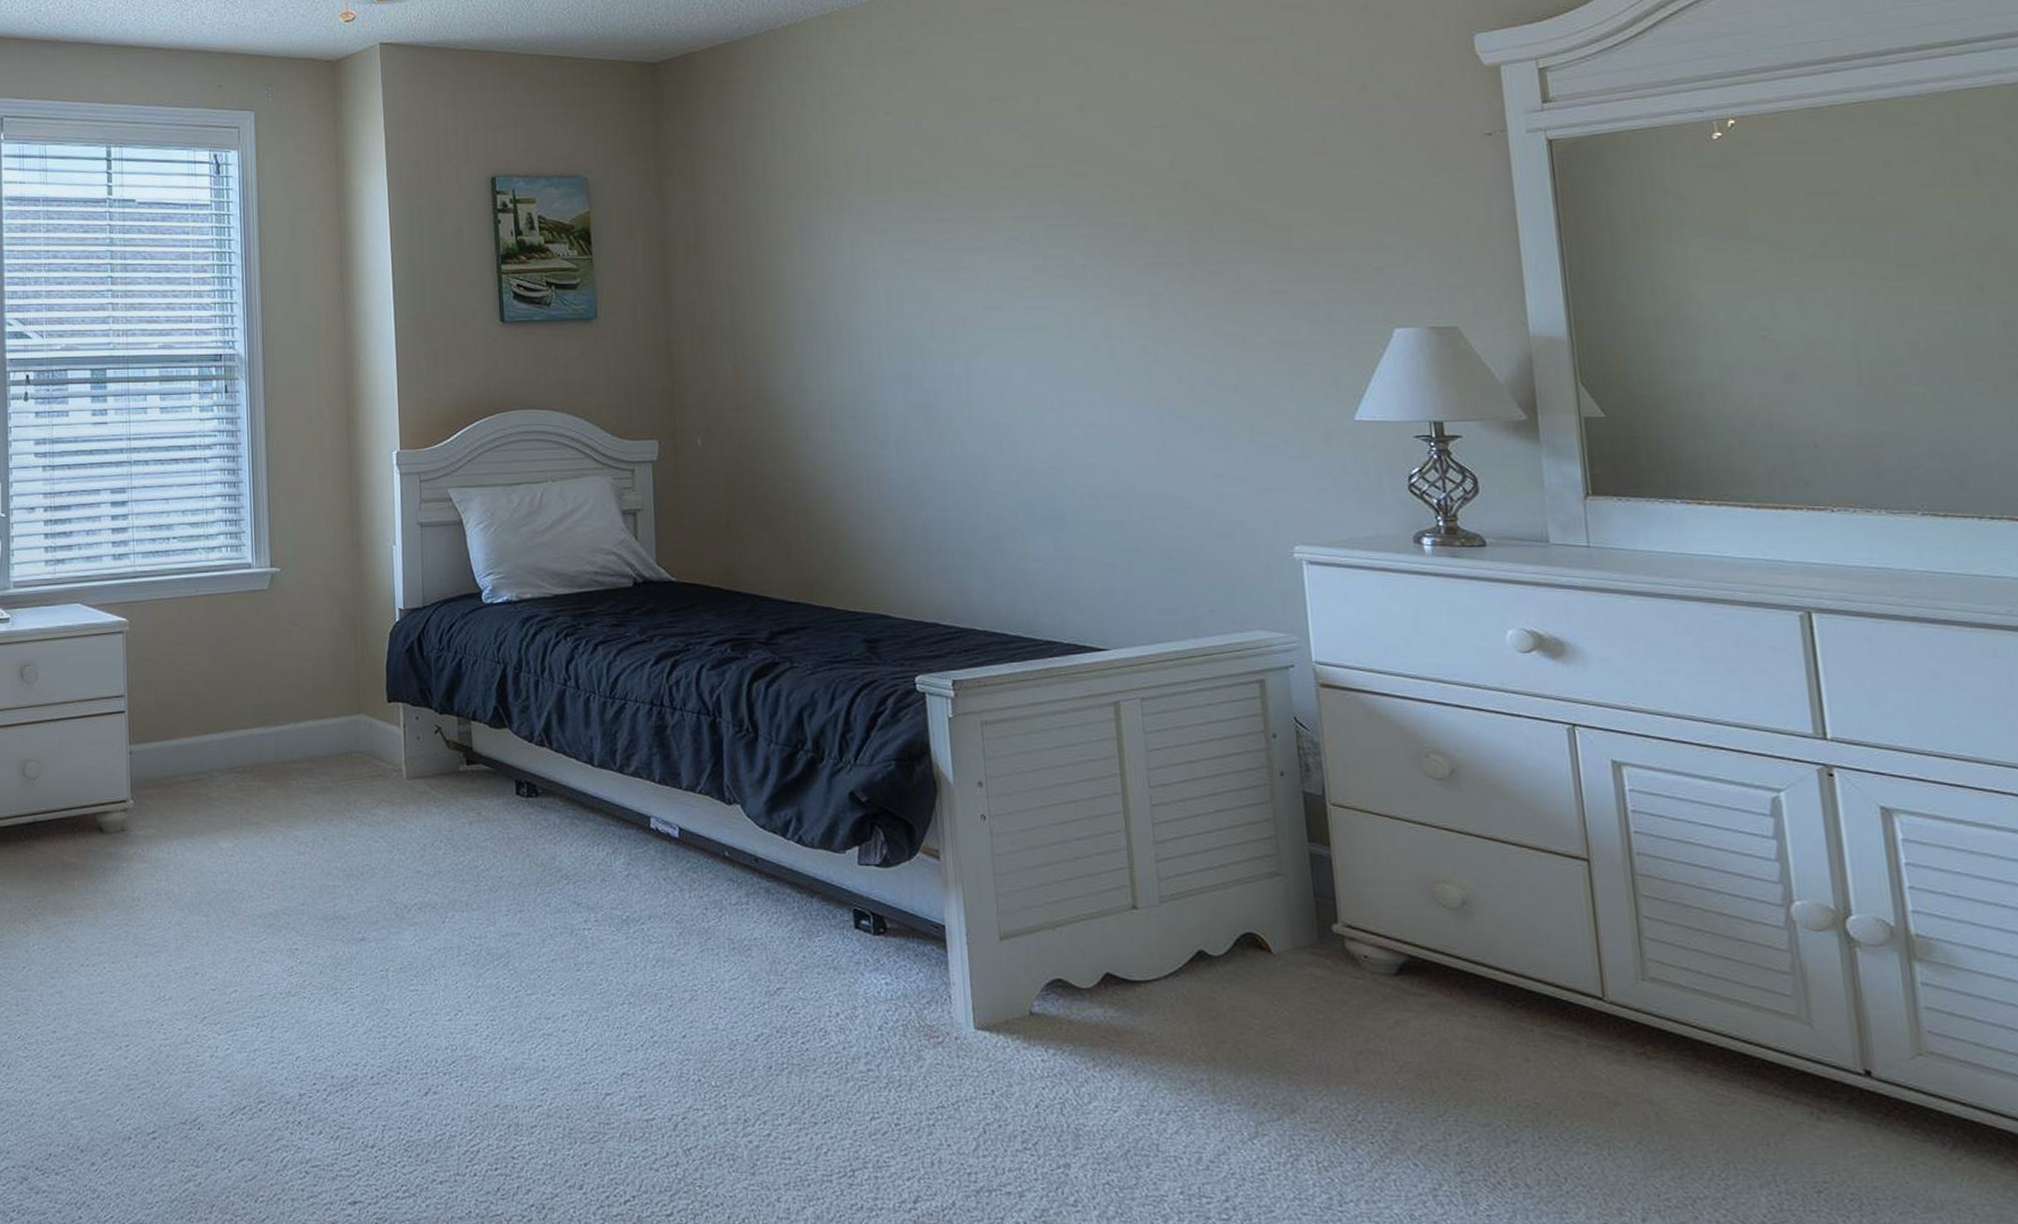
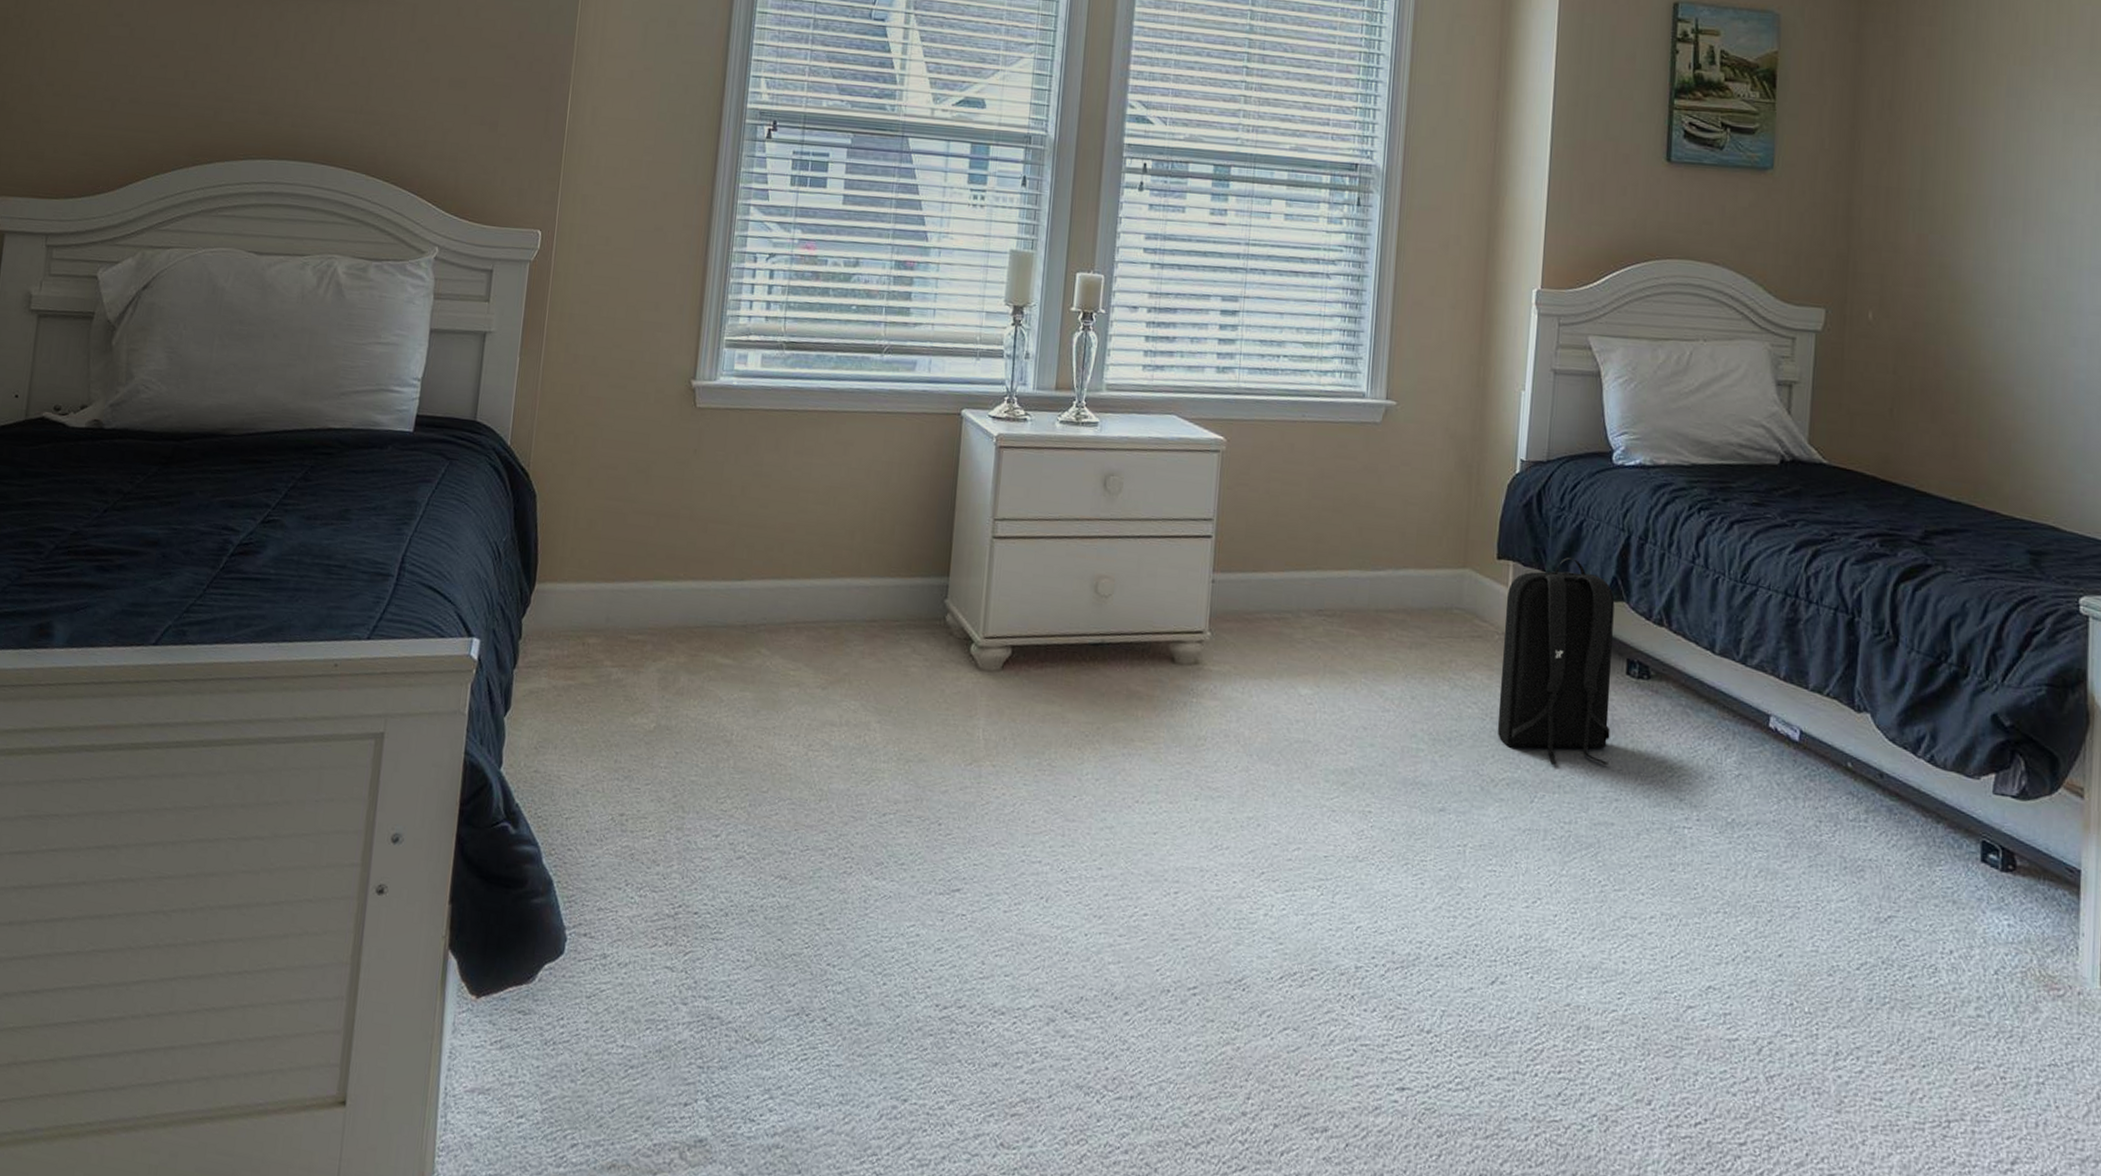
backpack: none [400,692,509,886] -> present [1497,557,1615,765]

